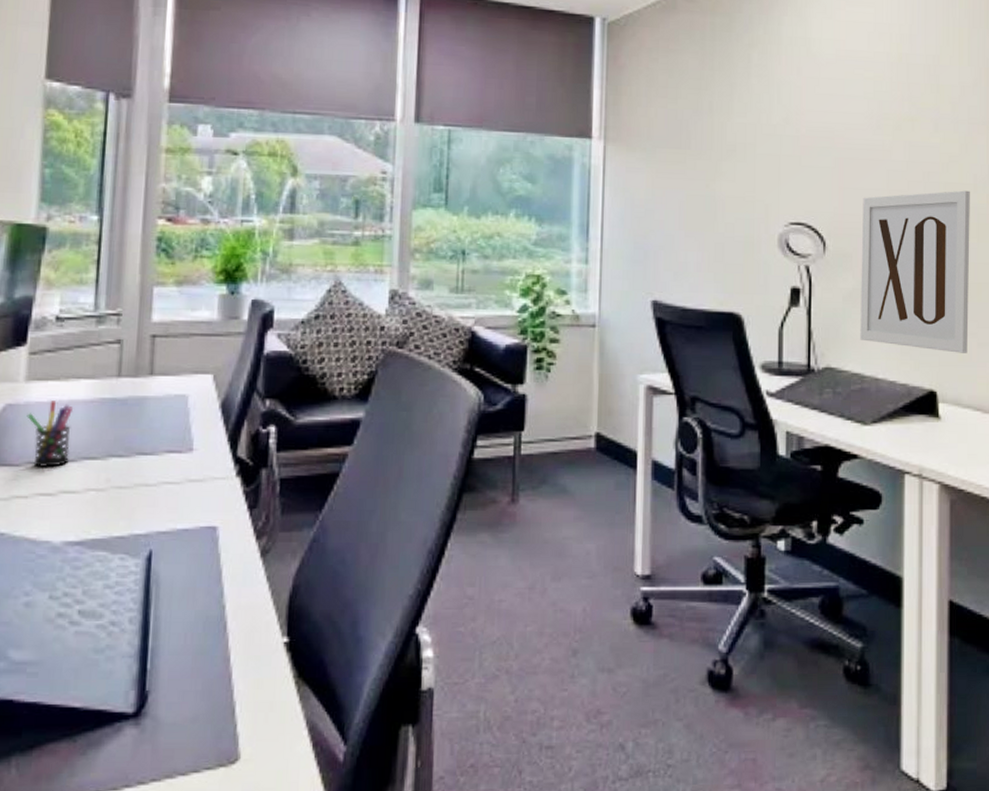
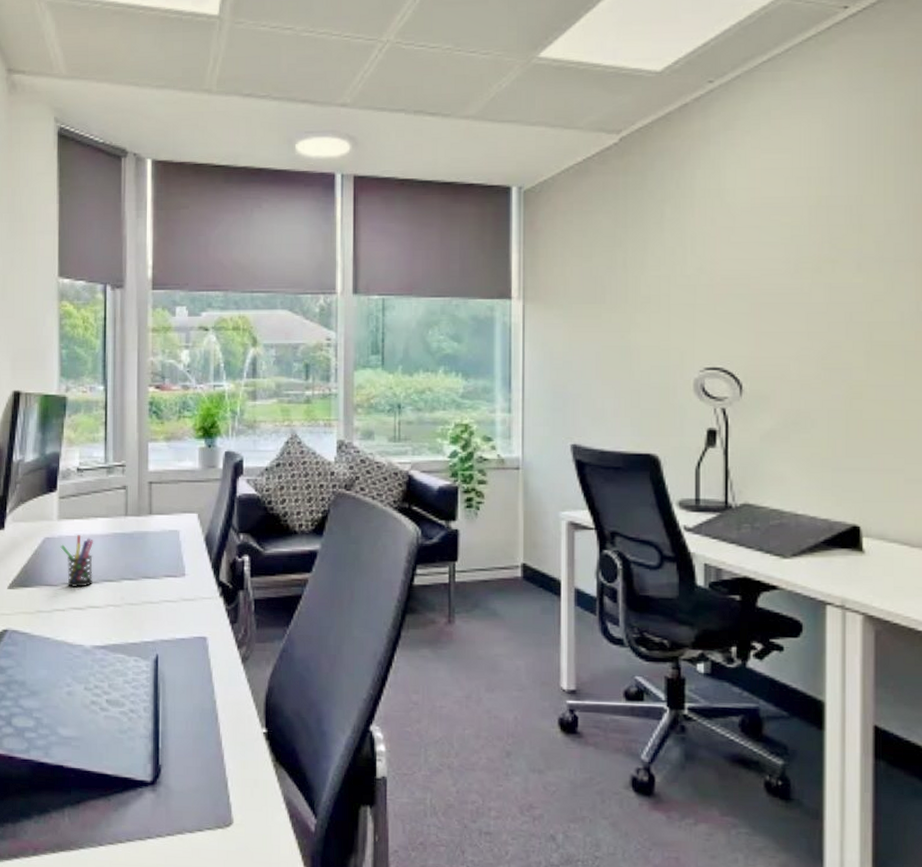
wall art: present [860,190,970,353] -> none [779,328,896,489]

